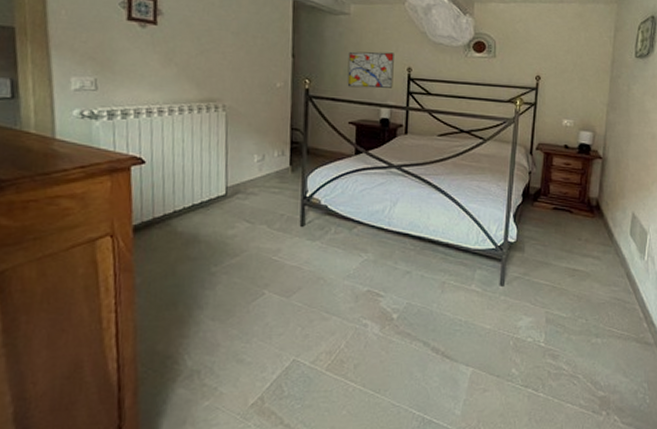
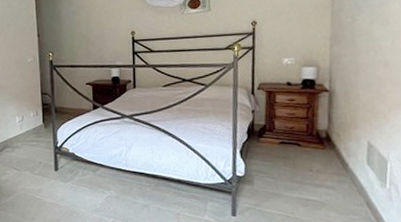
wall art: present [347,51,394,89] -> none [81,21,120,54]

